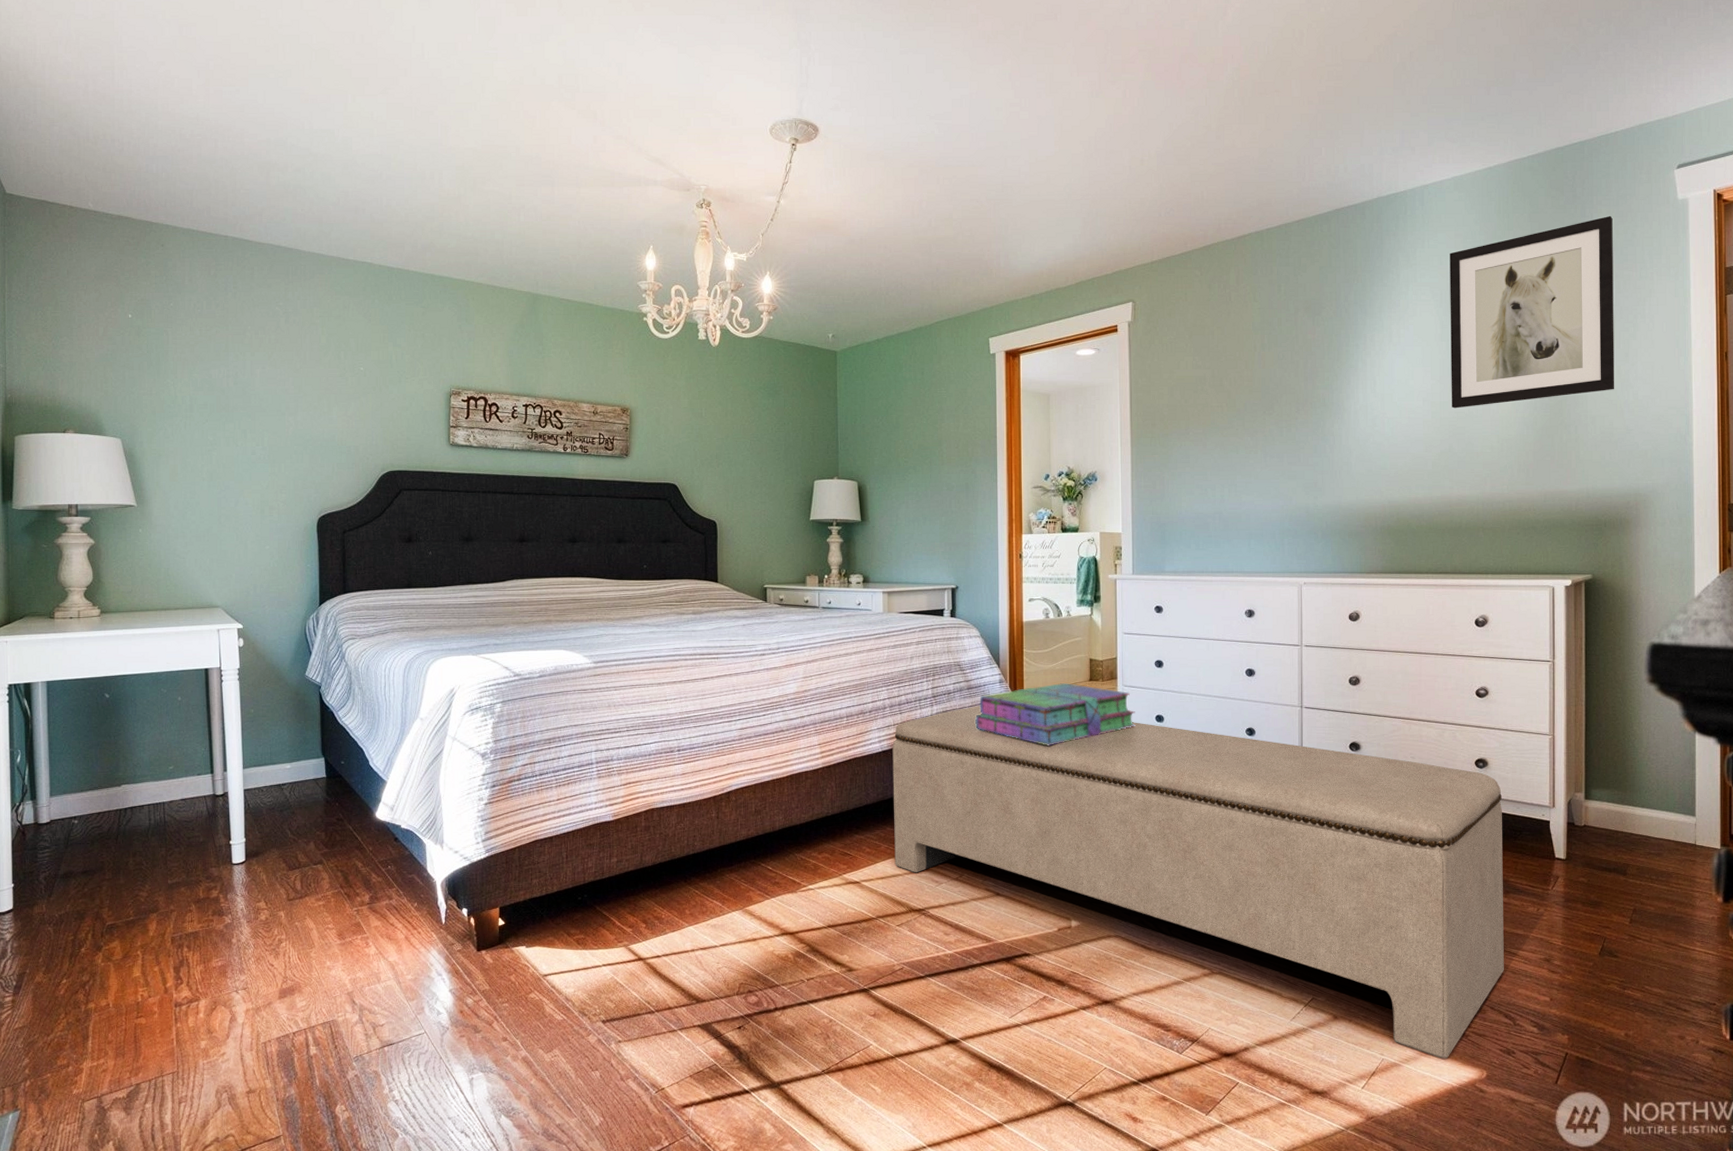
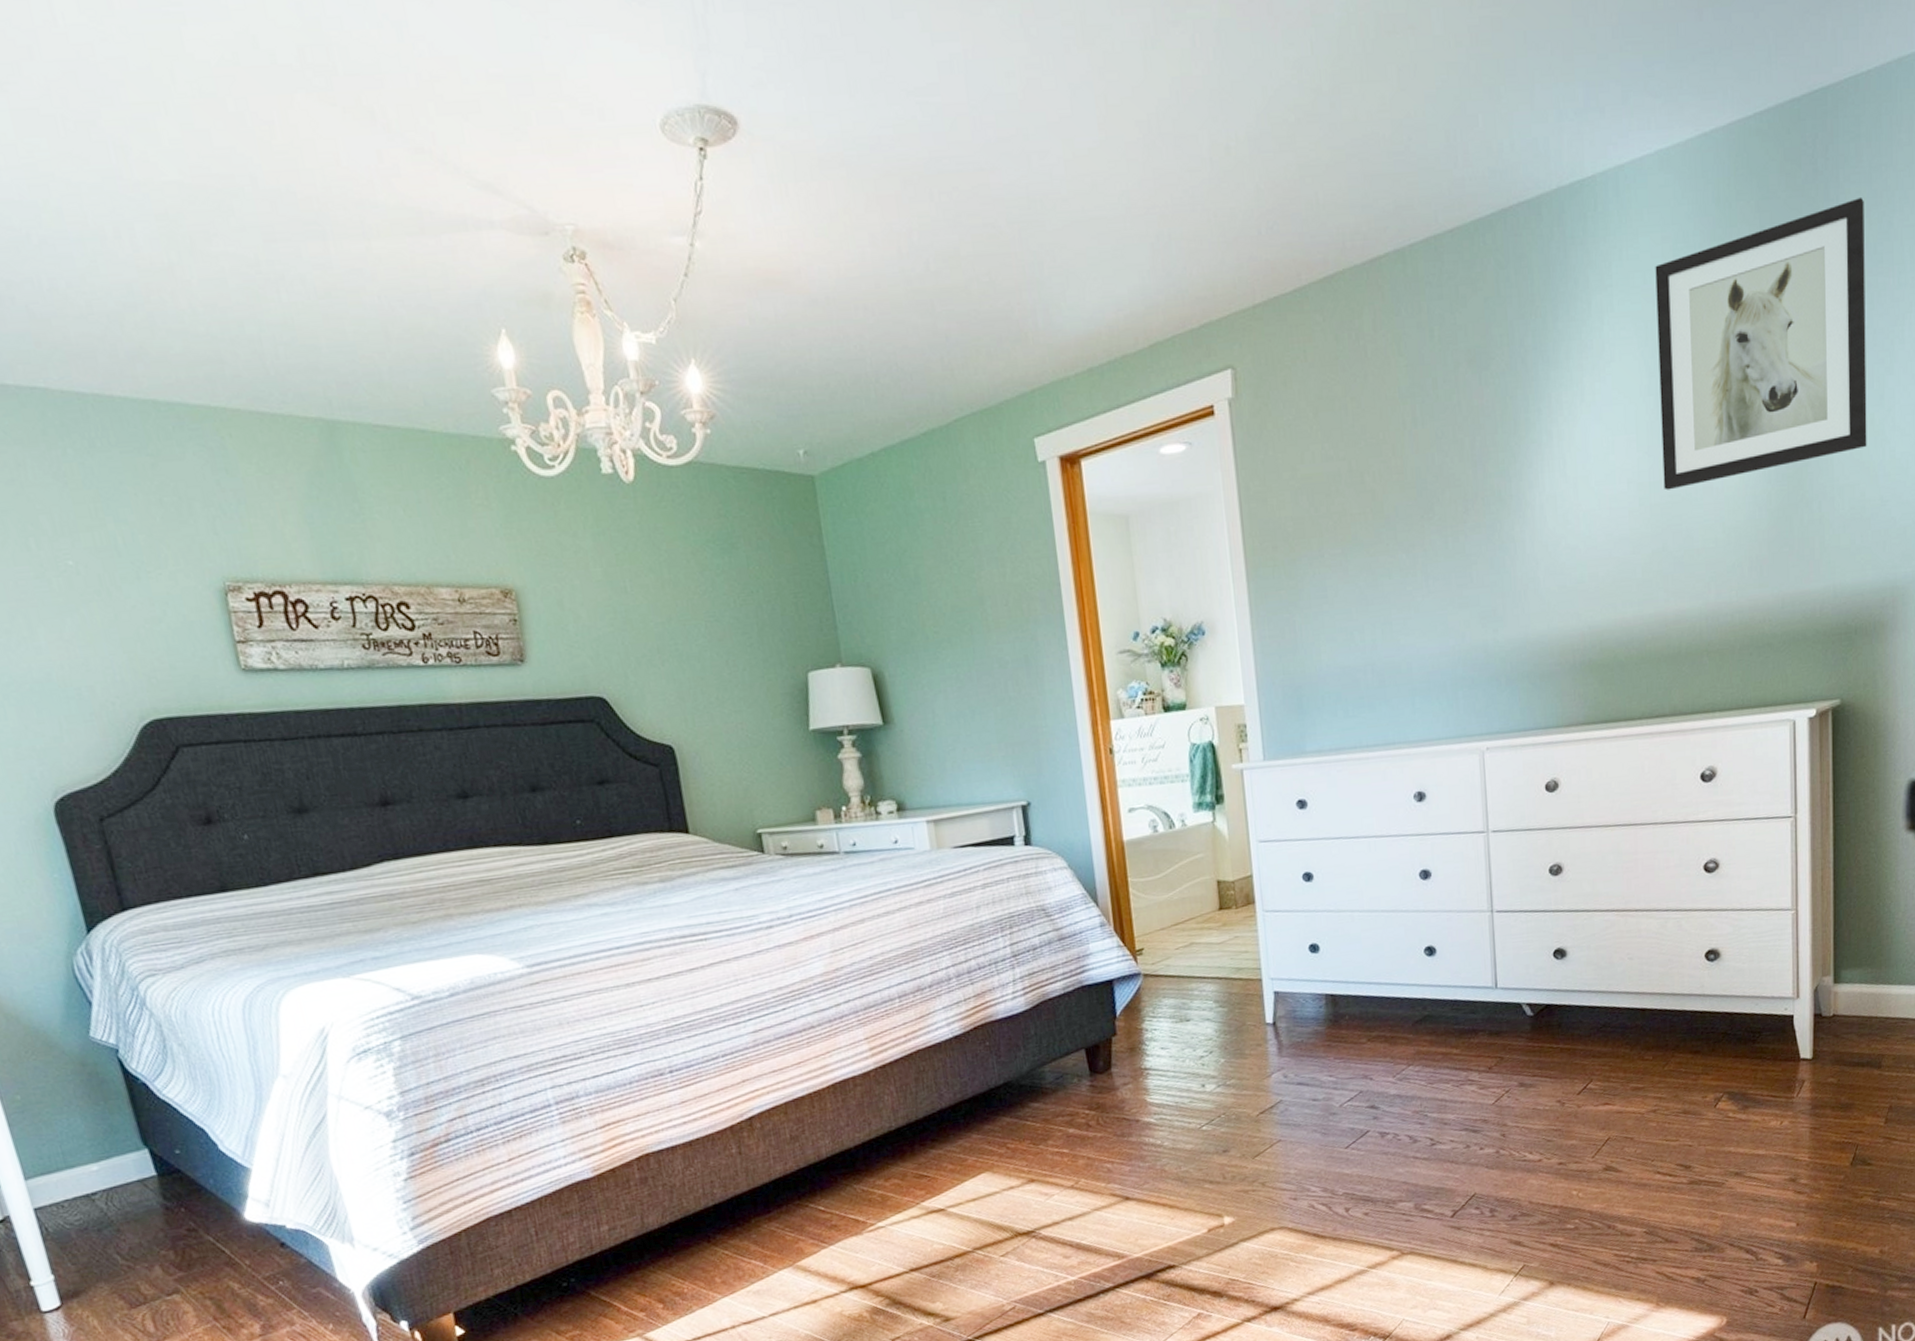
bench: present [892,706,1504,1059] -> none [966,956,1744,1312]
stack of books: present [975,683,1135,745] -> none [1073,916,1284,1002]

